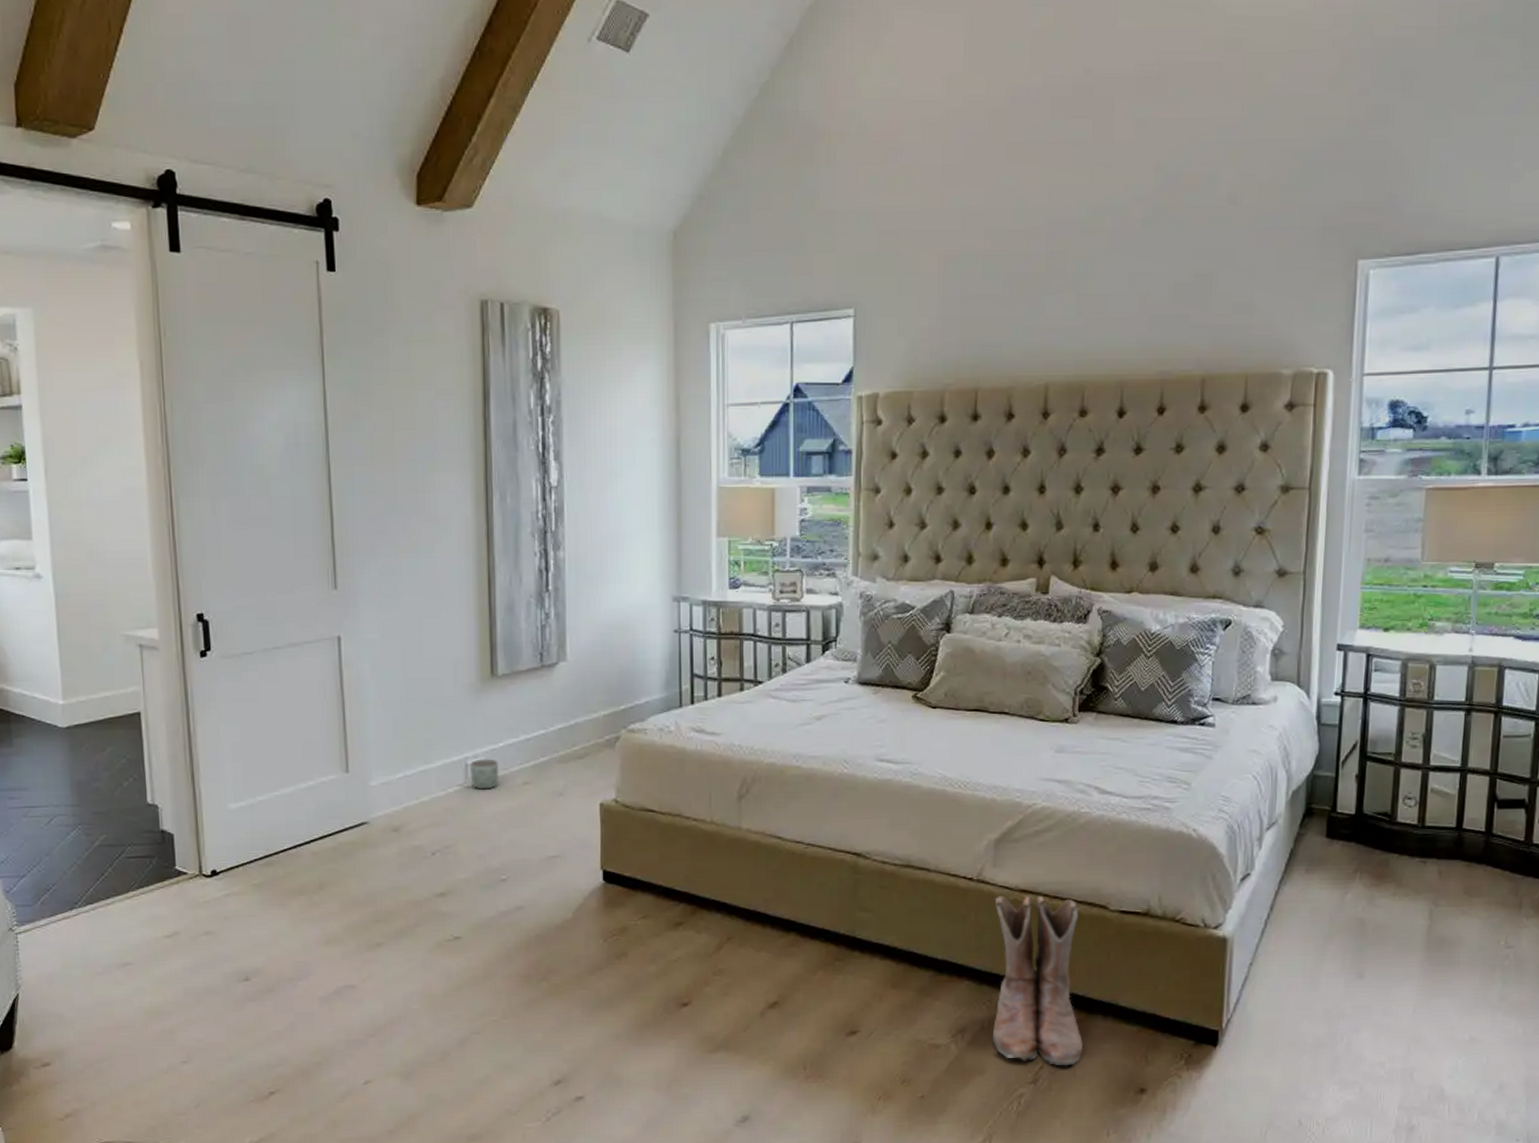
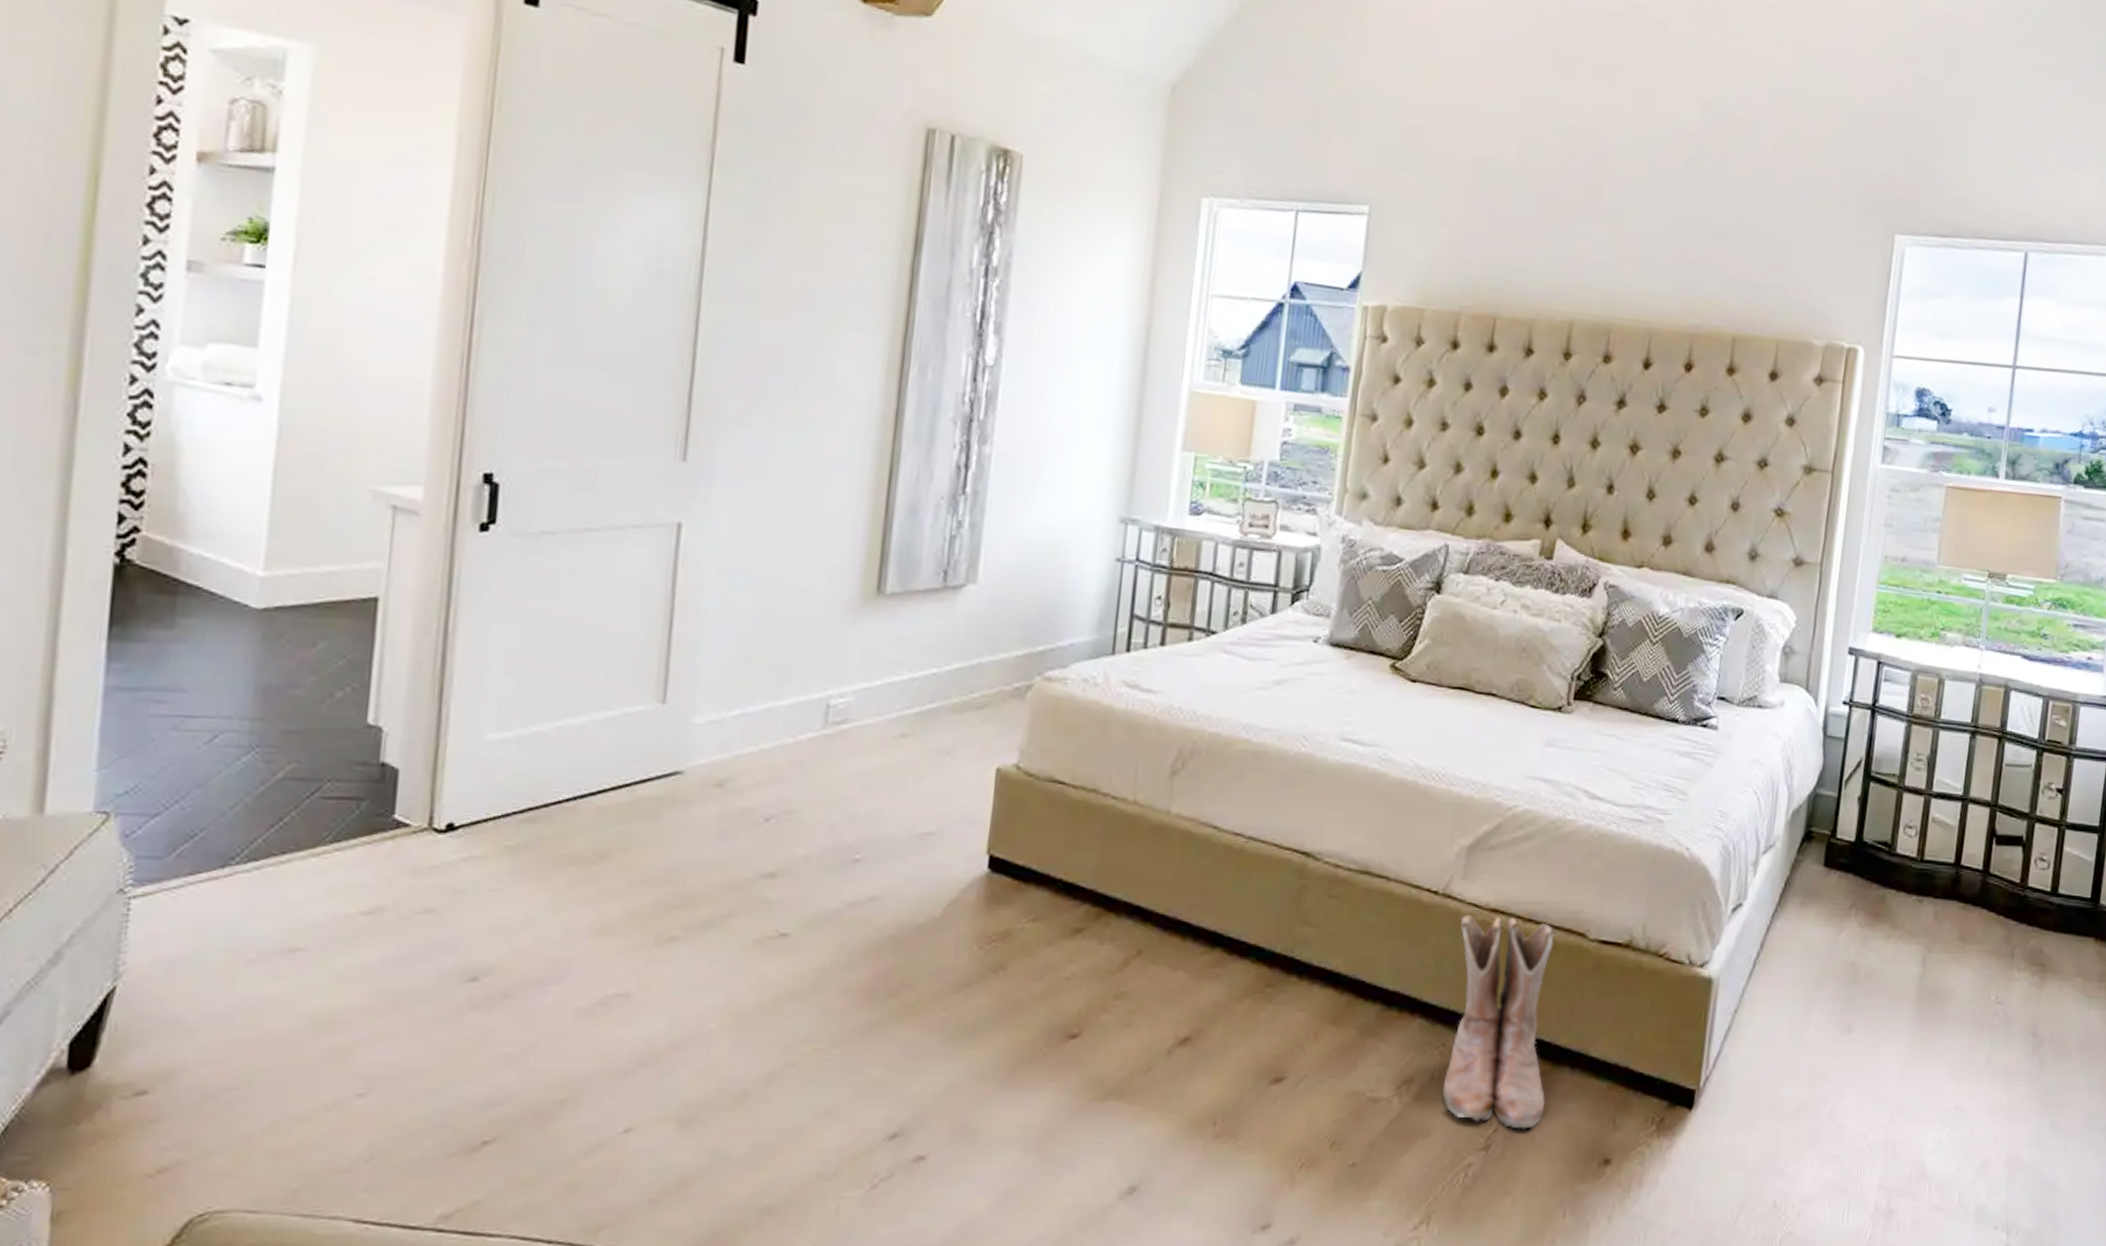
planter: present [470,759,499,790] -> none [831,699,872,740]

